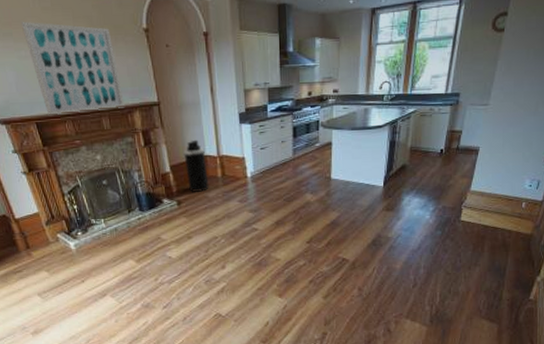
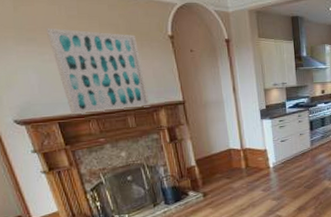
trash can: present [183,139,209,193] -> none [208,134,234,185]

